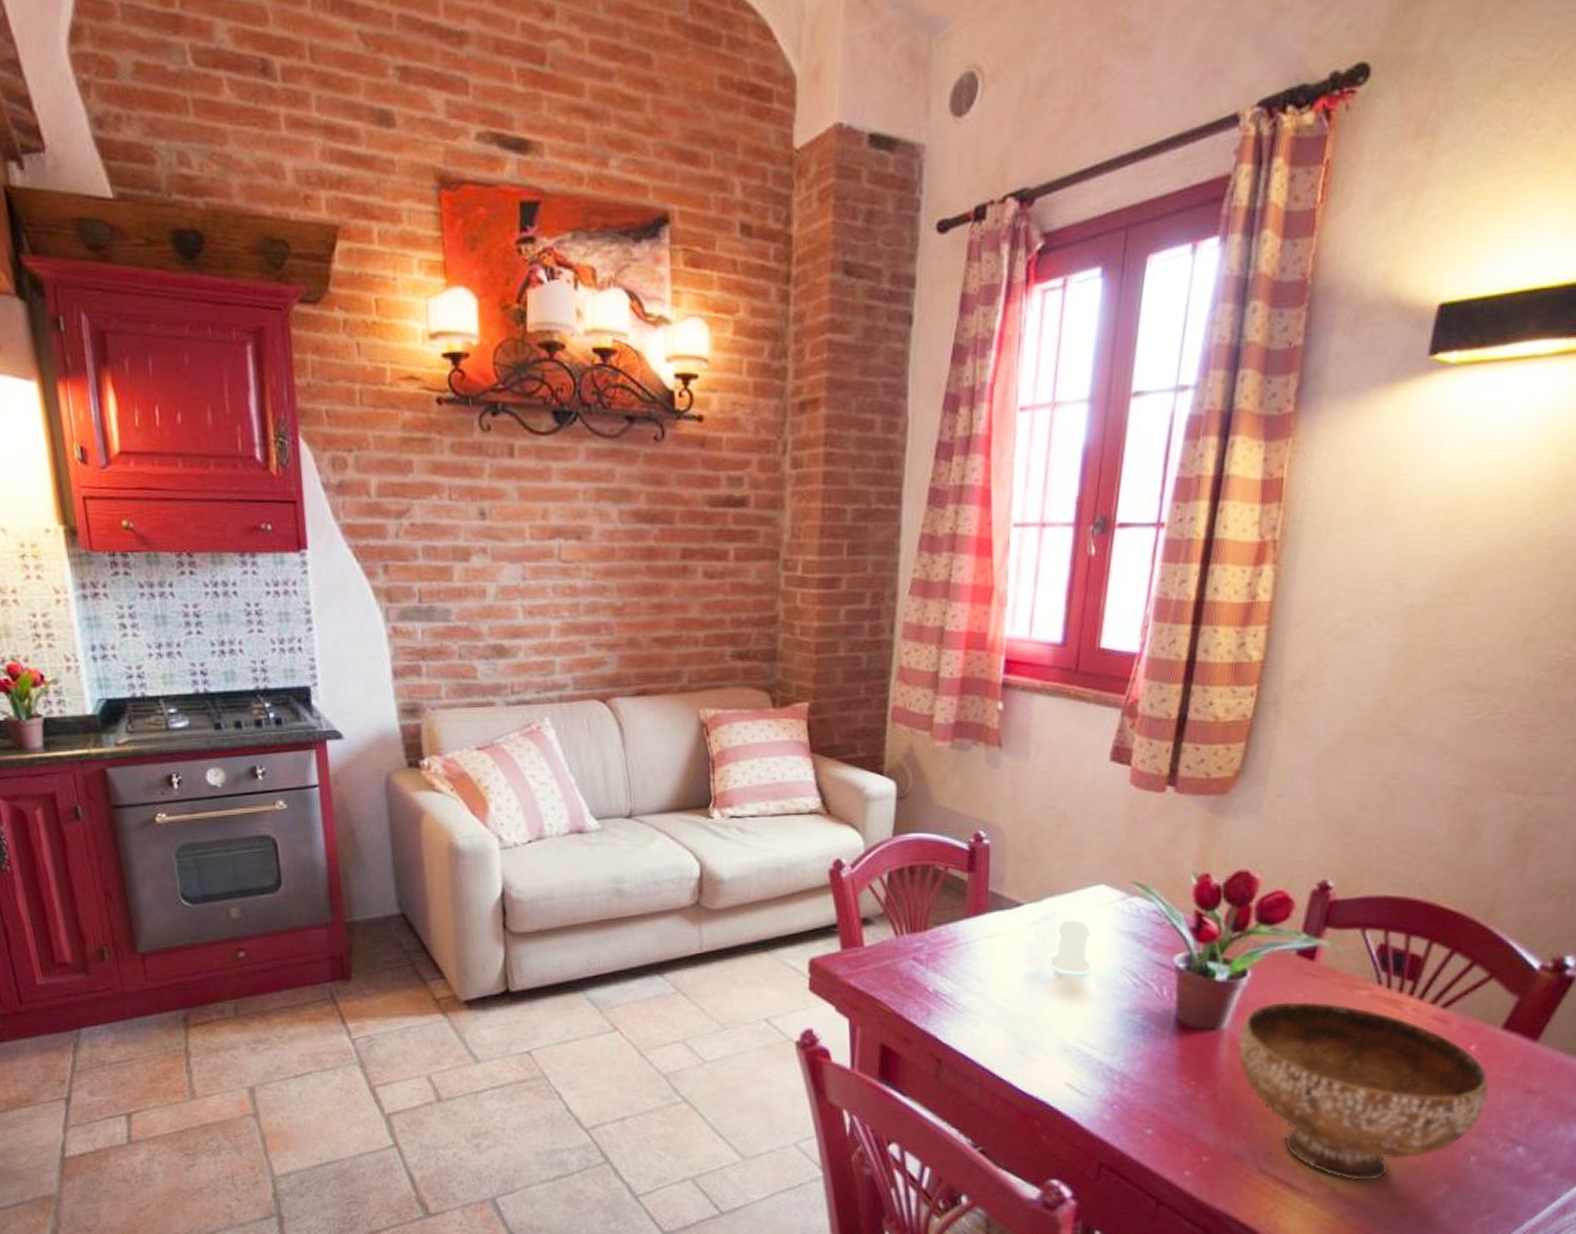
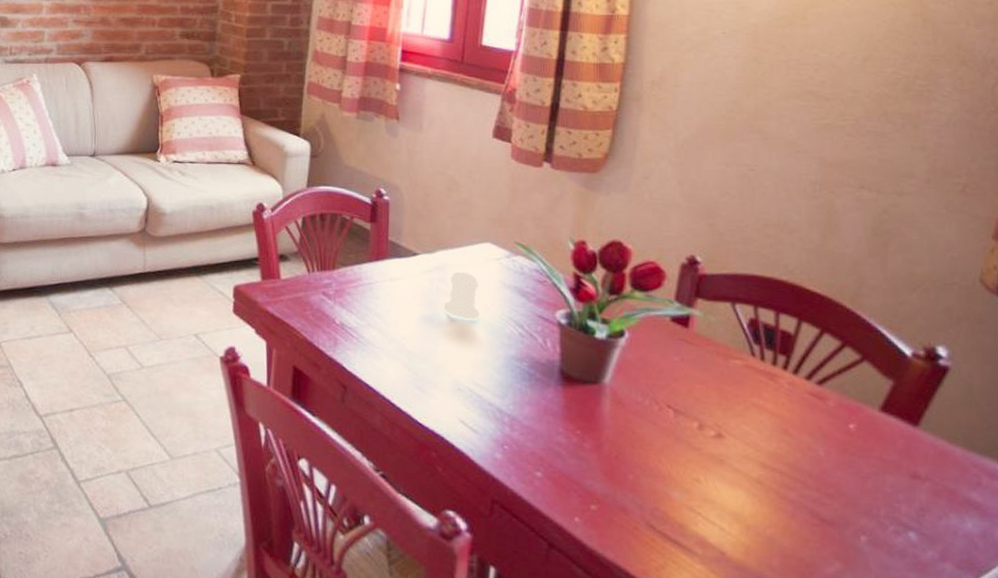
bowl: present [1238,1001,1489,1181] -> none [620,363,873,548]

